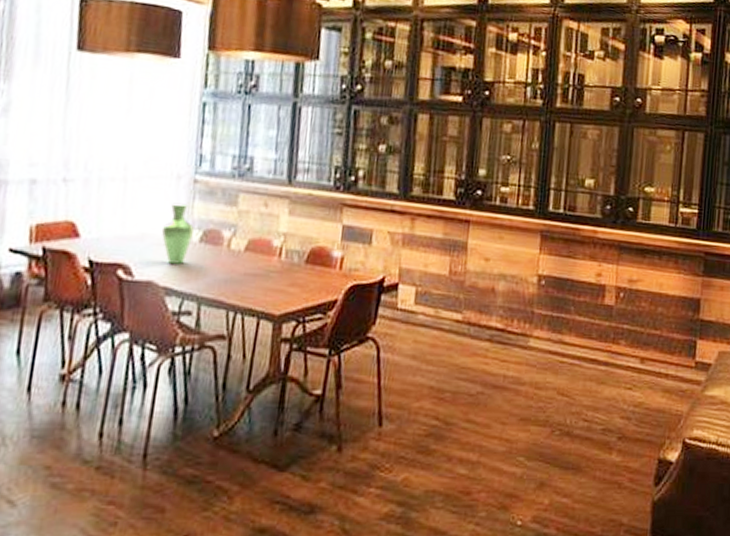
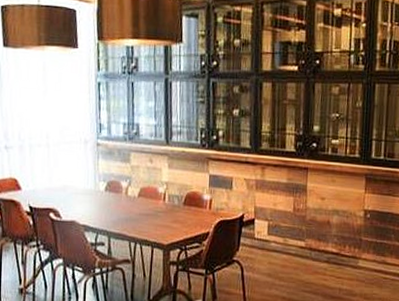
vase: present [161,201,194,264] -> none [77,160,100,208]

